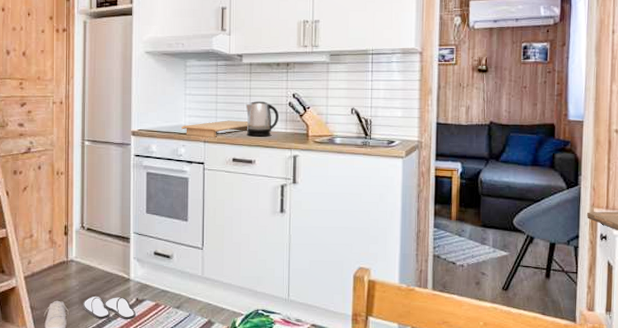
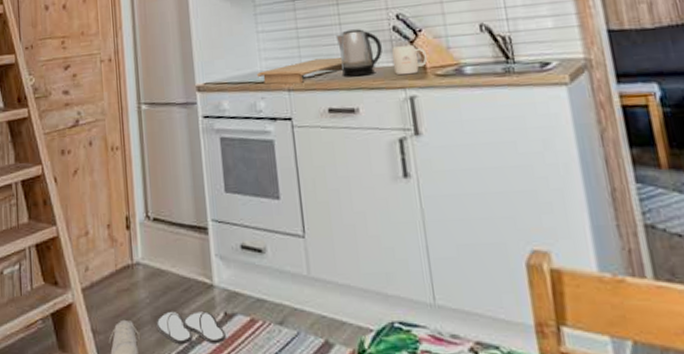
mug: none [285,118,311,140] -> present [391,45,428,76]

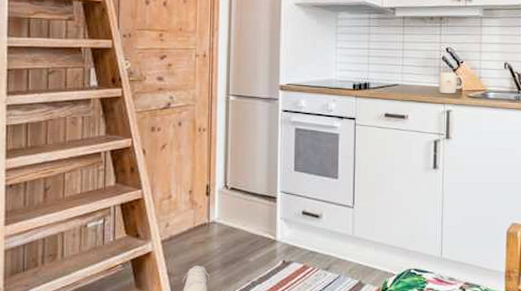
slippers: present [156,311,226,345] -> none [225,260,282,285]
cutting board: present [256,57,344,85] -> none [331,74,401,93]
kettle: present [335,28,382,77] -> none [398,54,432,92]

